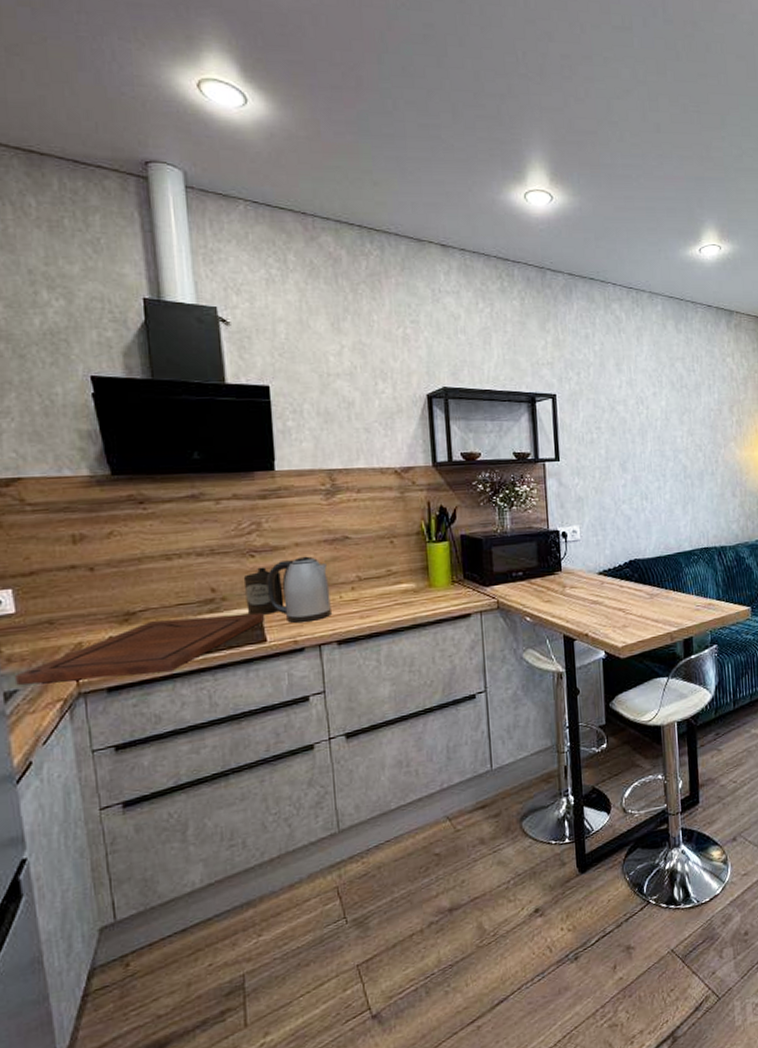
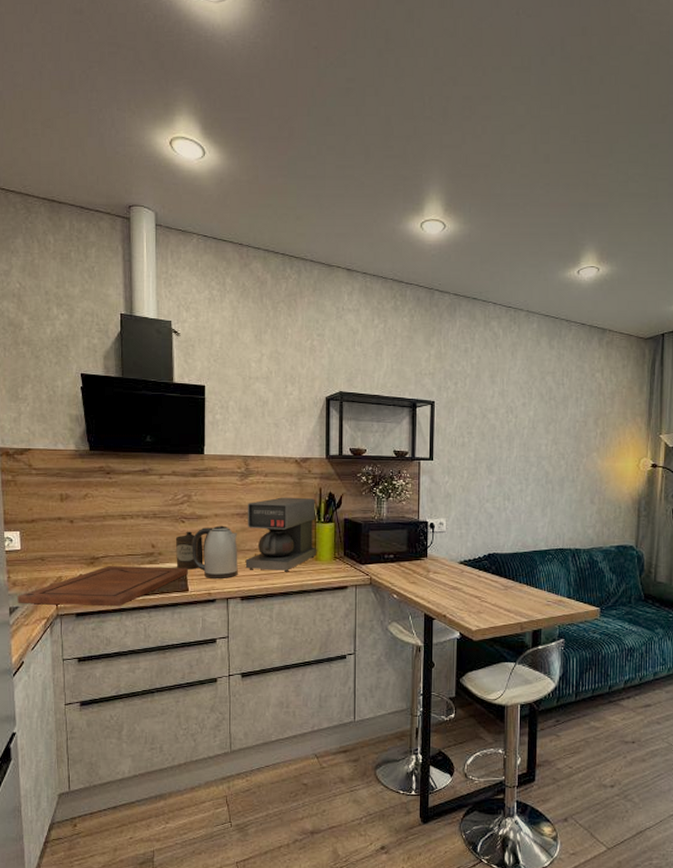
coffee maker: none [337,514,429,607] -> present [245,497,316,572]

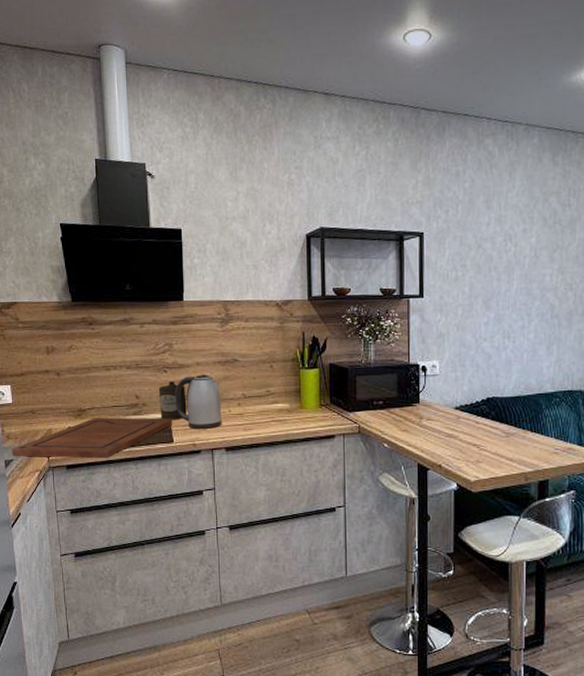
coffee maker: present [245,497,316,572] -> none [228,342,301,421]

